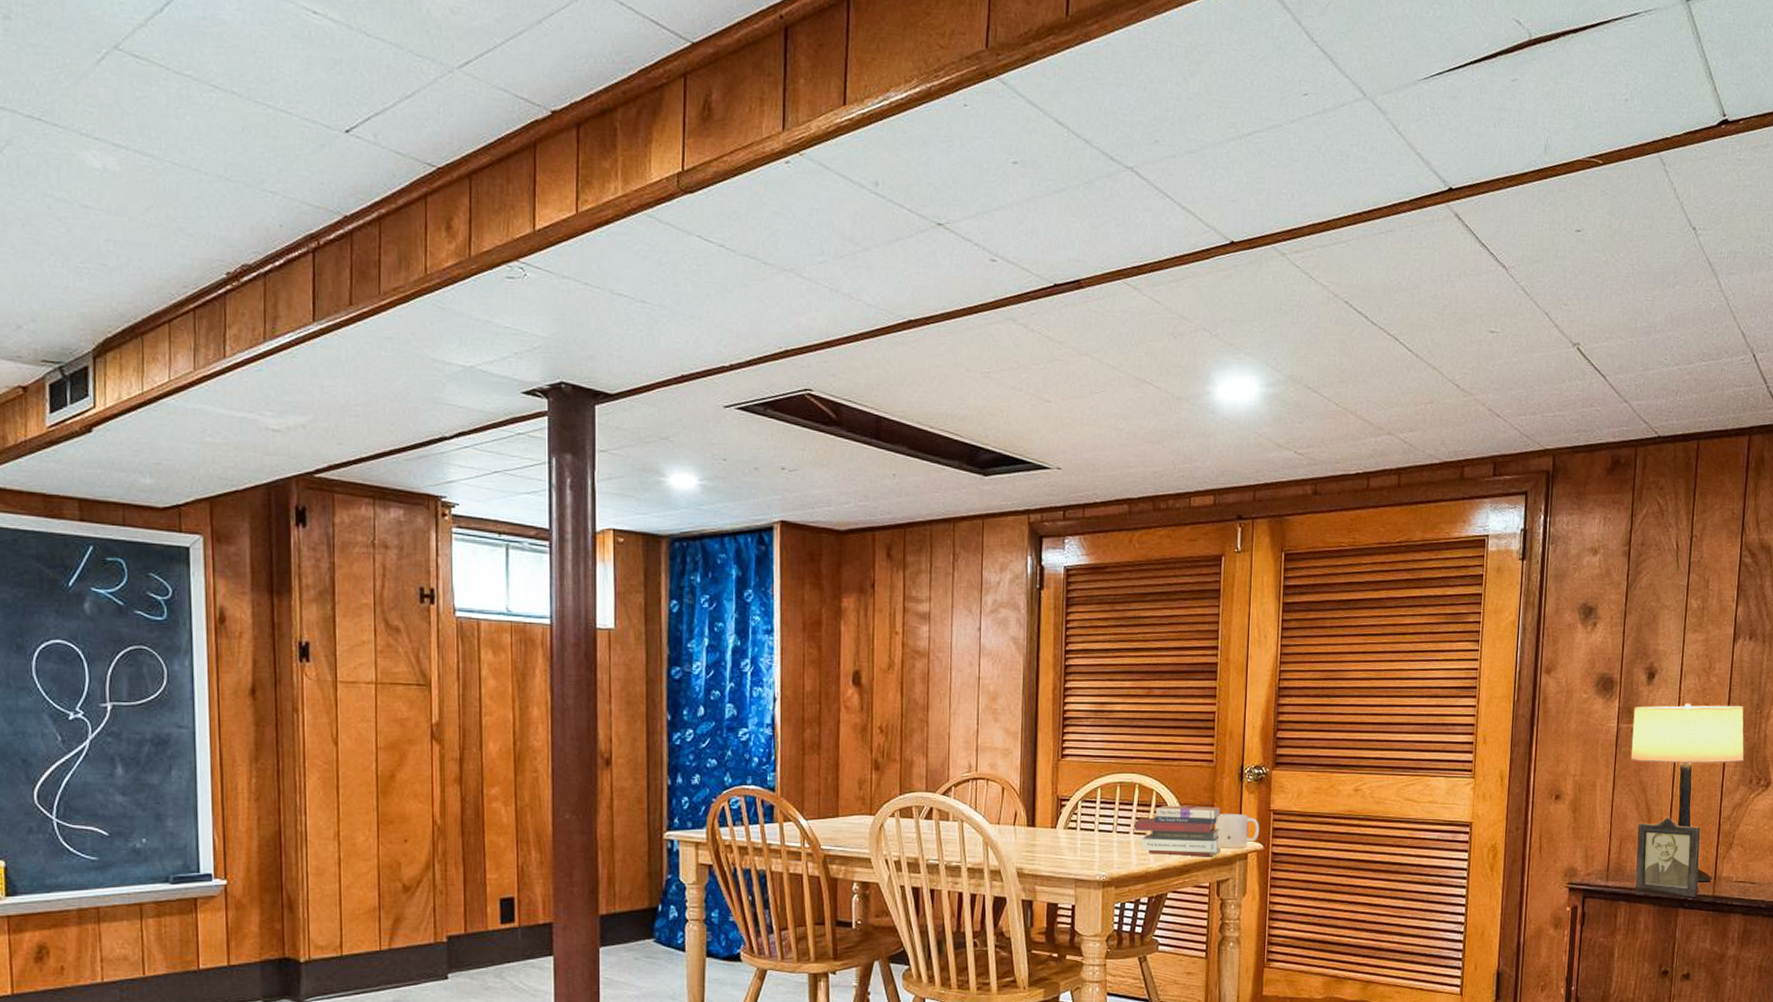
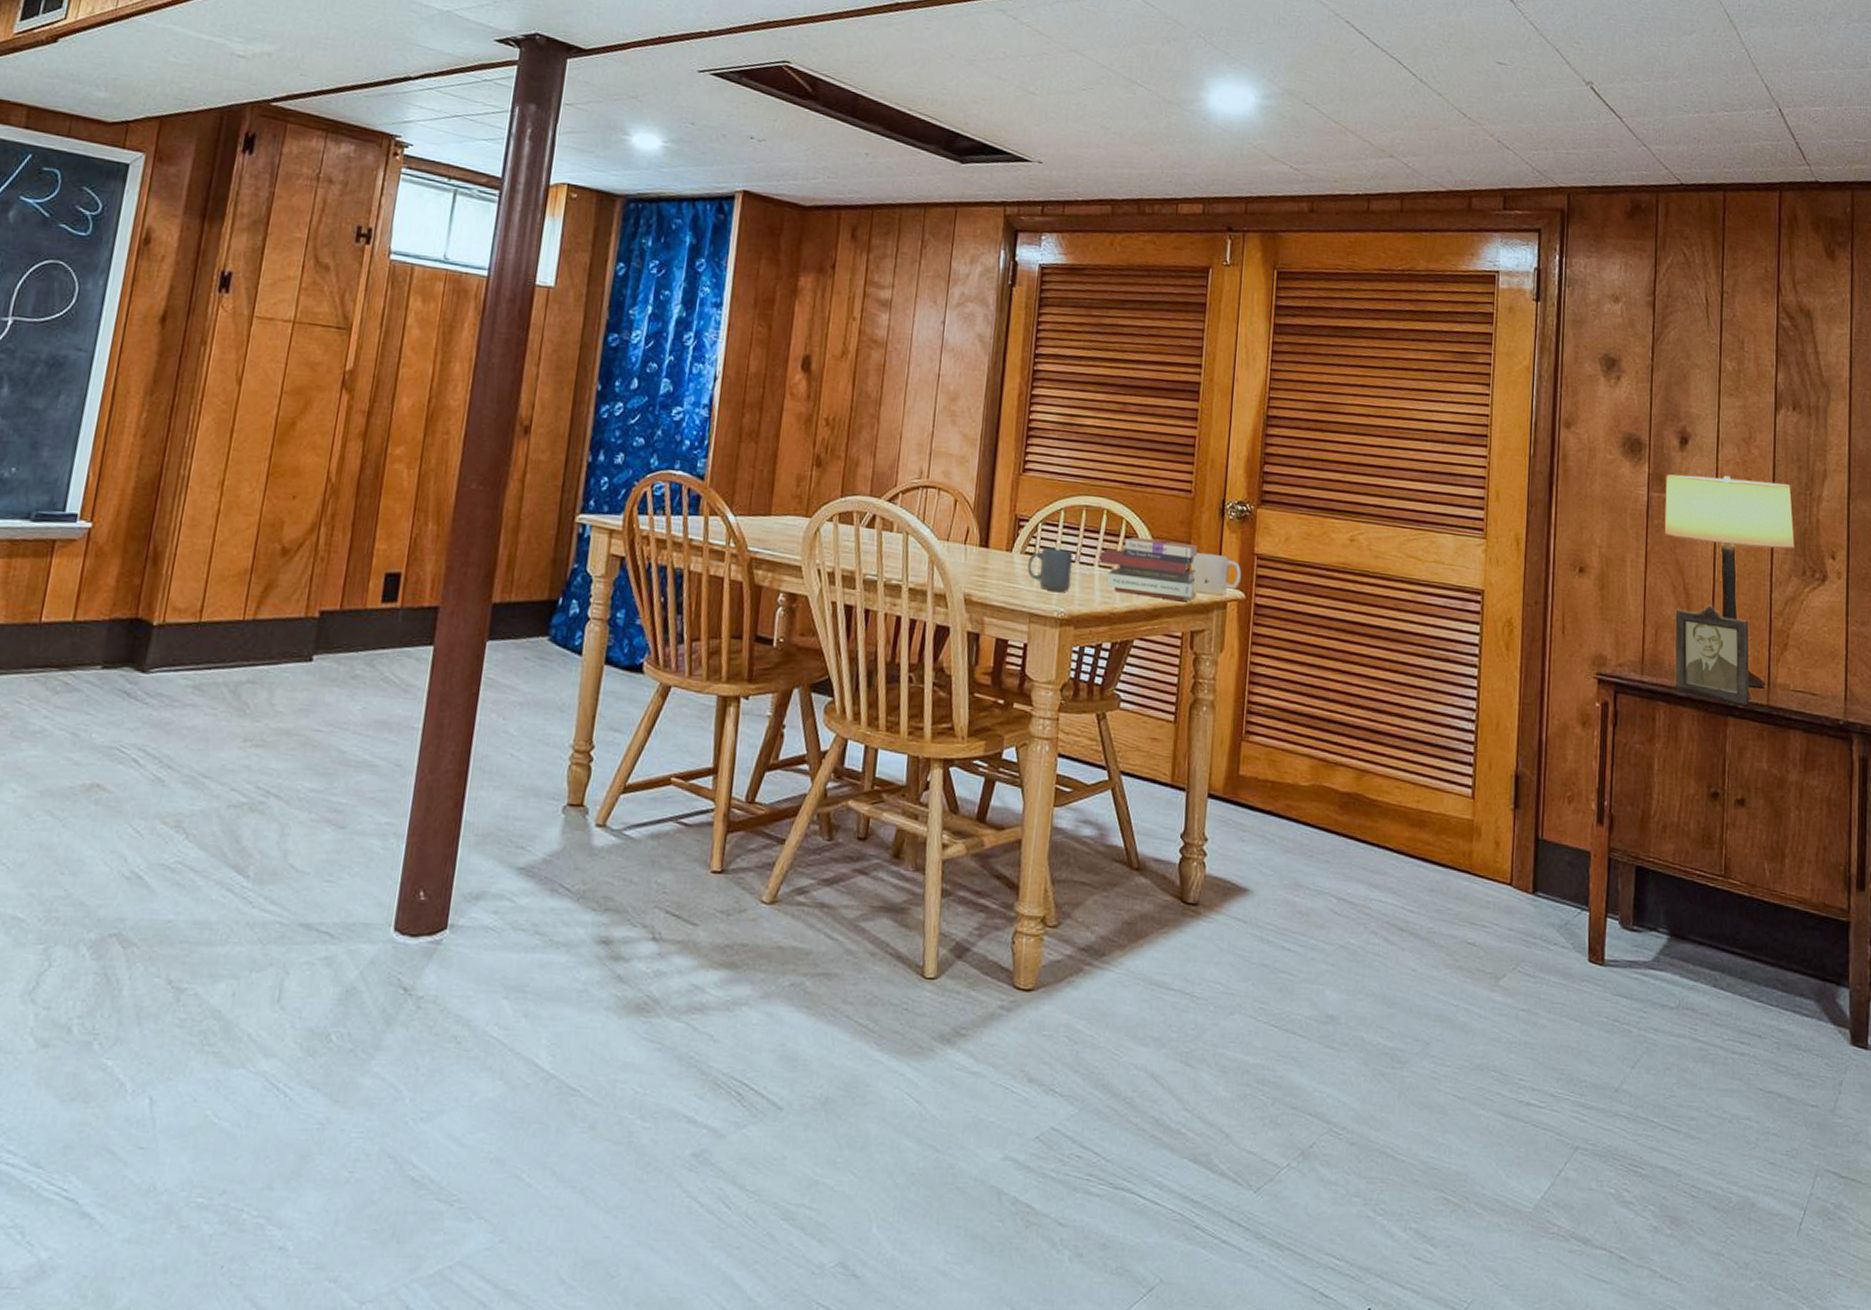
cup: none [1071,822,1111,858] -> present [1028,548,1073,592]

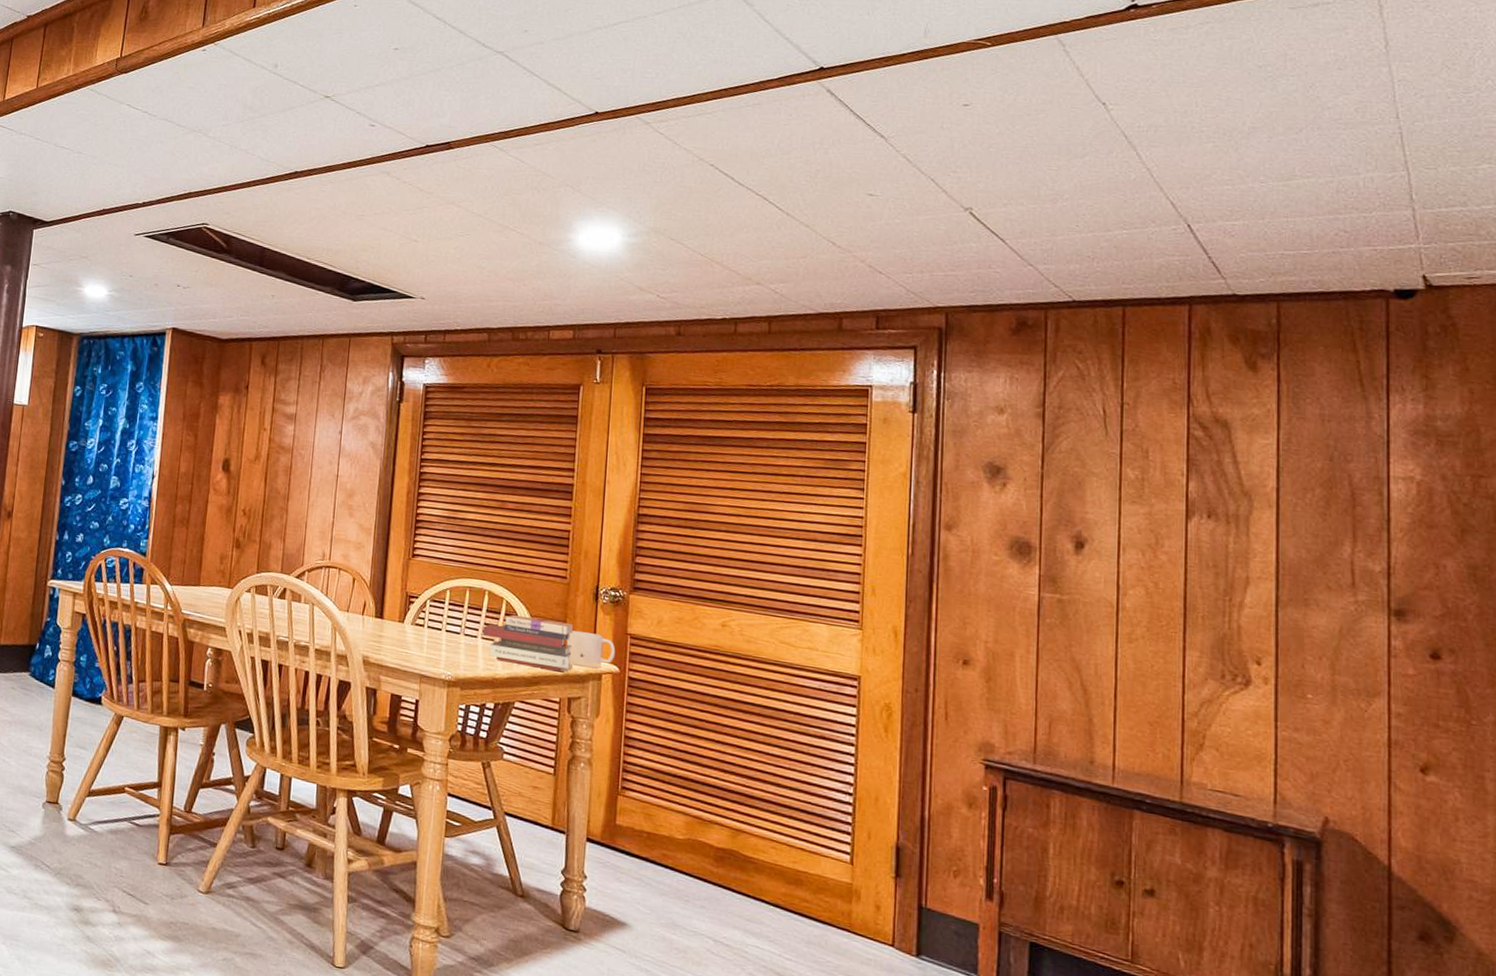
cup: present [1028,548,1073,592] -> none [418,621,459,659]
table lamp: present [1664,474,1795,688] -> none [1058,576,1211,785]
photo frame: present [1675,605,1751,706] -> none [1071,702,1161,801]

